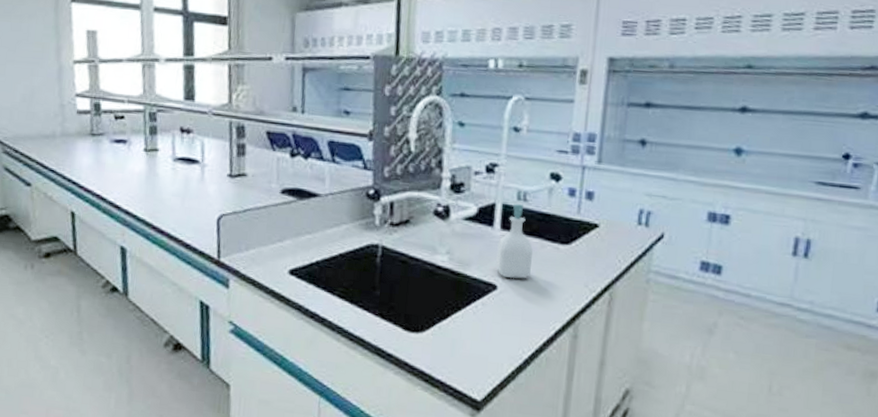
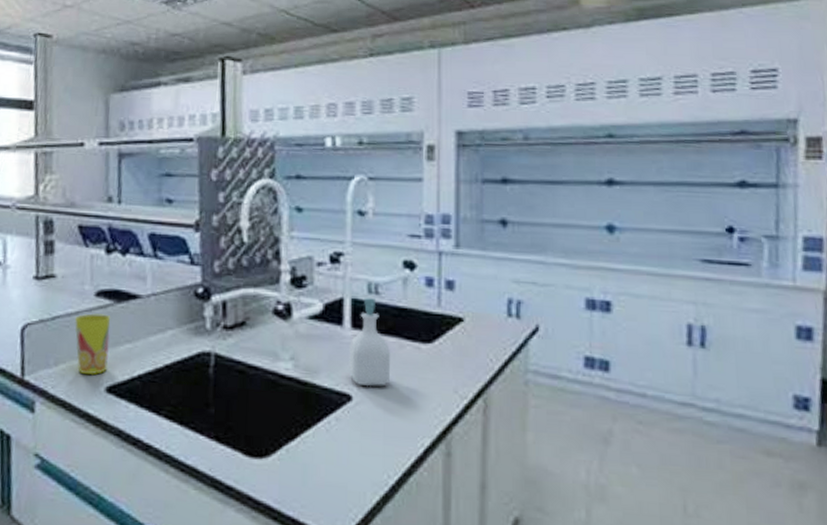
cup: none [263,208,294,260] -> present [75,313,111,376]

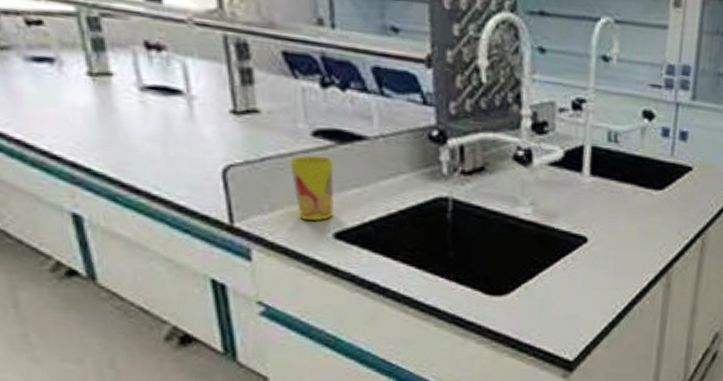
soap bottle: present [347,297,390,387] -> none [585,145,625,230]

